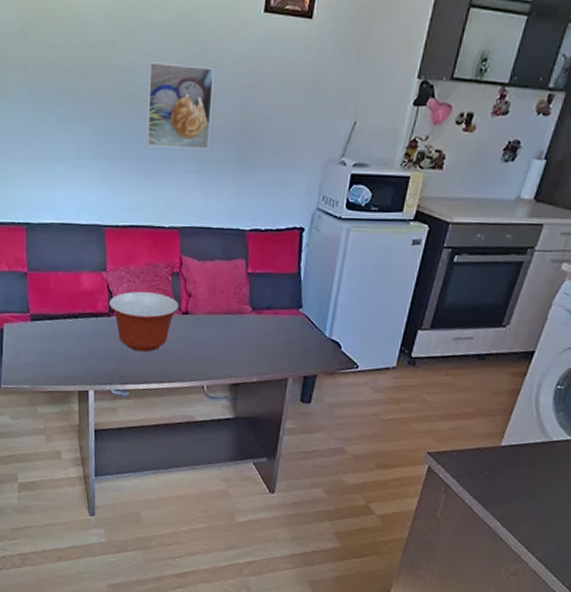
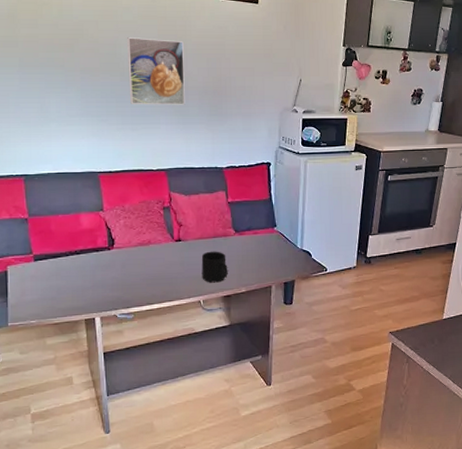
mixing bowl: present [108,291,180,352] -> none [107,226,173,278]
mug: none [208,329,239,368] -> present [201,251,228,283]

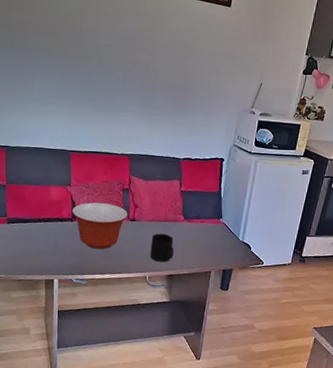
mixing bowl: none [107,226,173,278] -> present [71,202,129,250]
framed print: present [127,37,185,105] -> none [104,29,158,97]

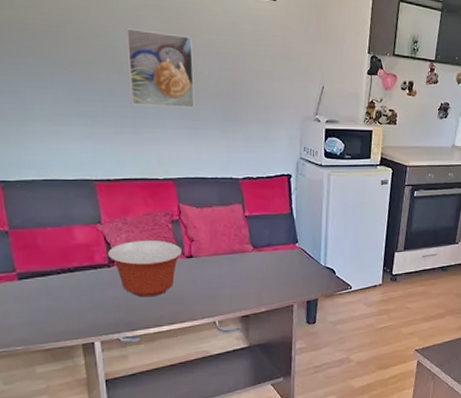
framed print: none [104,29,158,97] -> present [125,28,195,108]
mug: present [150,233,174,263] -> none [216,268,246,303]

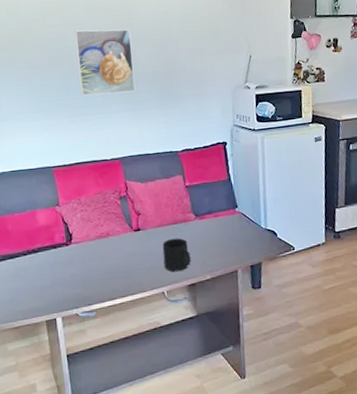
mixing bowl: present [107,240,183,298] -> none [65,217,131,273]
mug: none [216,268,246,303] -> present [162,238,191,272]

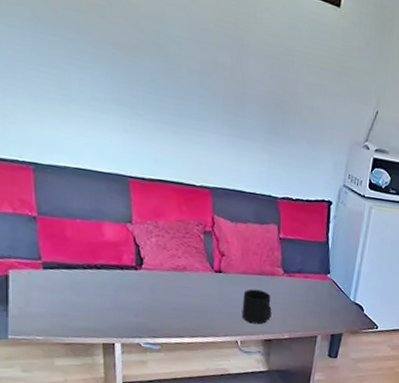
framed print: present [74,29,136,96] -> none [173,14,245,115]

